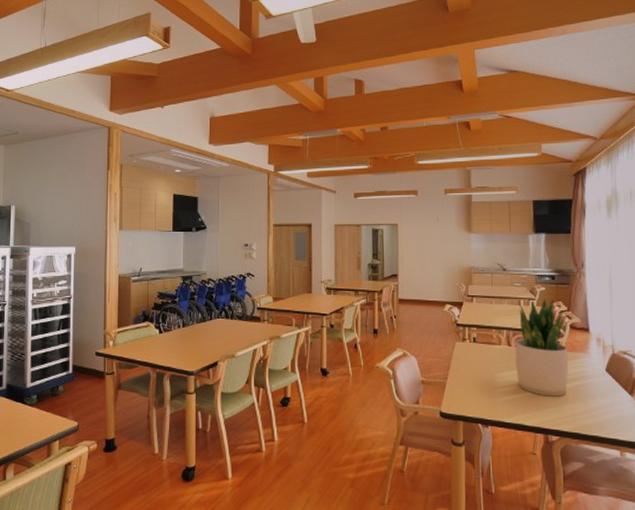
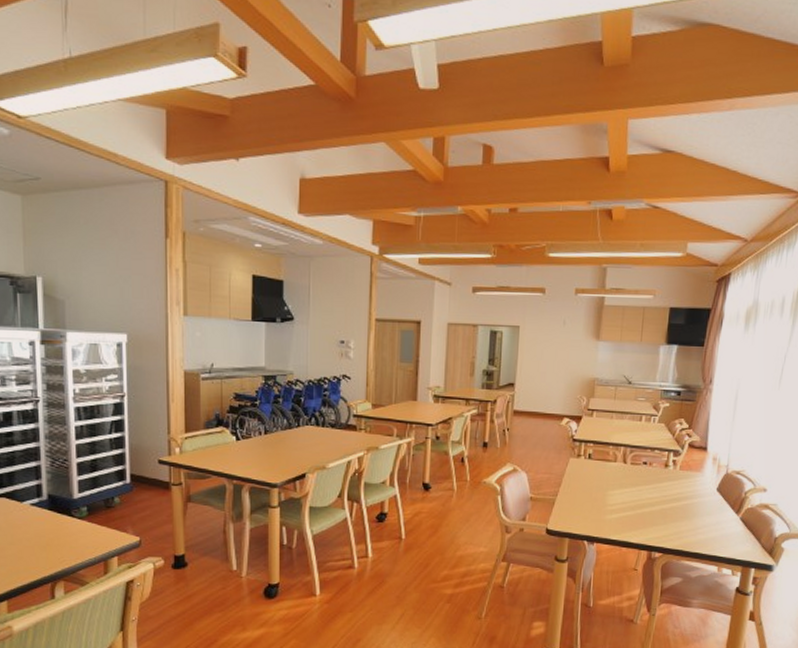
planter: present [515,299,568,397] -> none [628,415,685,515]

